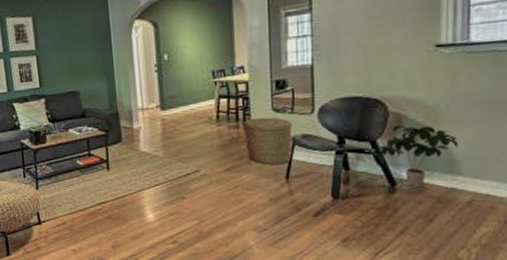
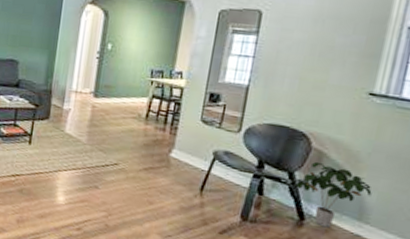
woven basket: present [243,117,292,165] -> none [168,124,217,176]

